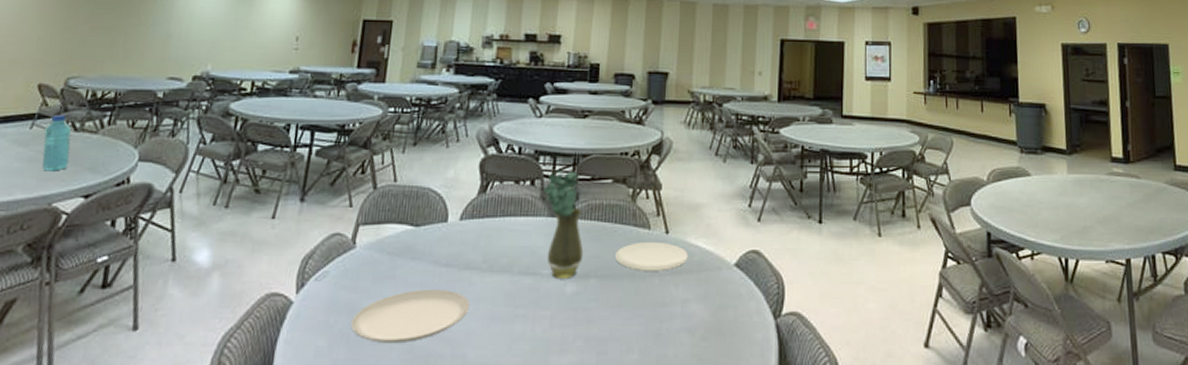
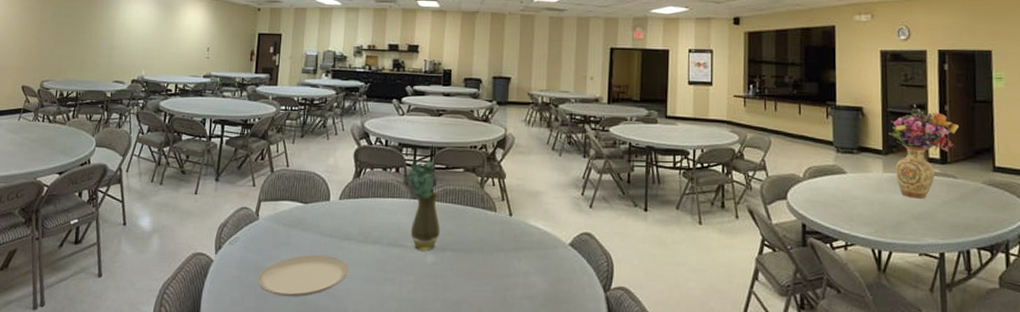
water bottle: present [41,114,72,171] -> none [28,109,47,154]
plate: present [614,241,688,271] -> none [466,222,529,248]
flower arrangement: none [1072,101,1140,201] -> present [889,104,959,199]

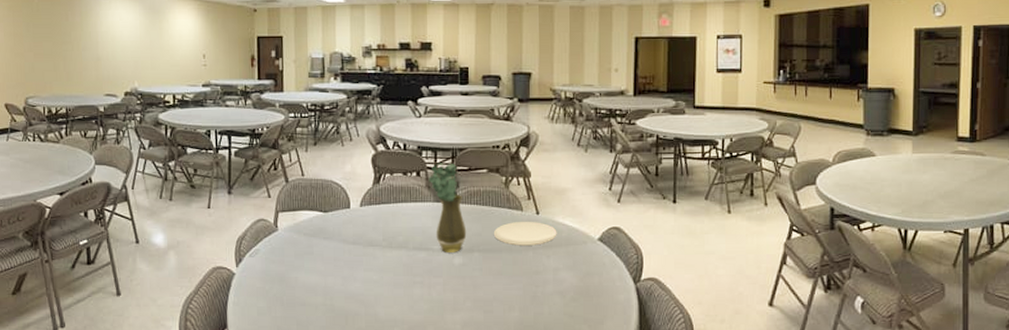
plate: present [257,254,349,297] -> none [283,262,376,305]
plate: none [466,222,529,248] -> present [493,221,557,246]
flower arrangement: present [889,104,959,199] -> none [919,83,990,178]

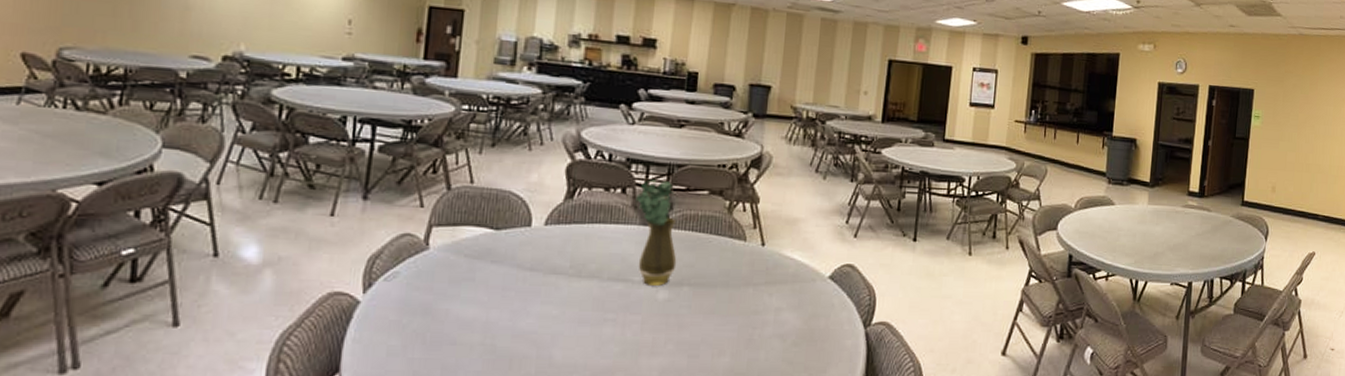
plate: present [493,221,557,246] -> none [708,252,784,281]

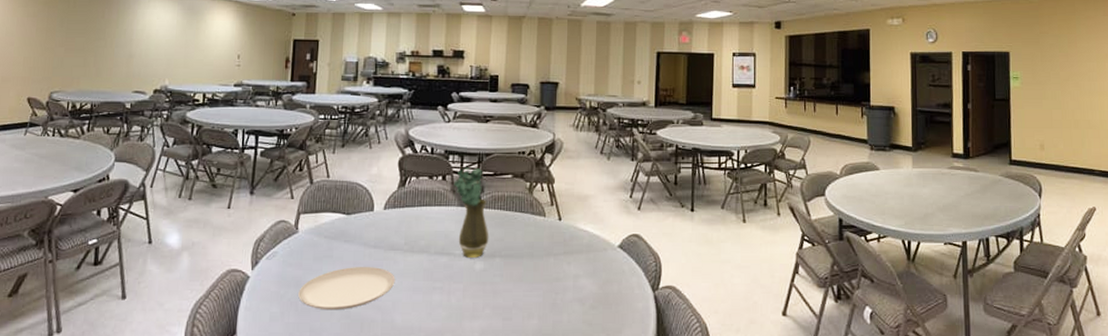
plate: none [427,292,556,344] -> present [298,266,395,311]

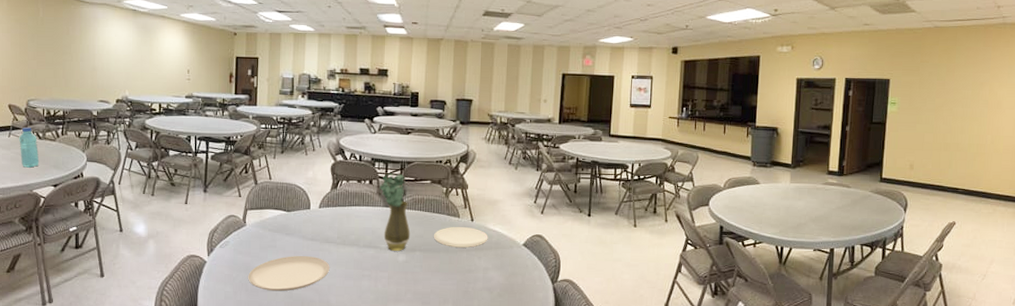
water bottle: none [36,123,59,170] -> present [18,127,40,168]
plate: none [515,227,579,252] -> present [433,226,488,248]

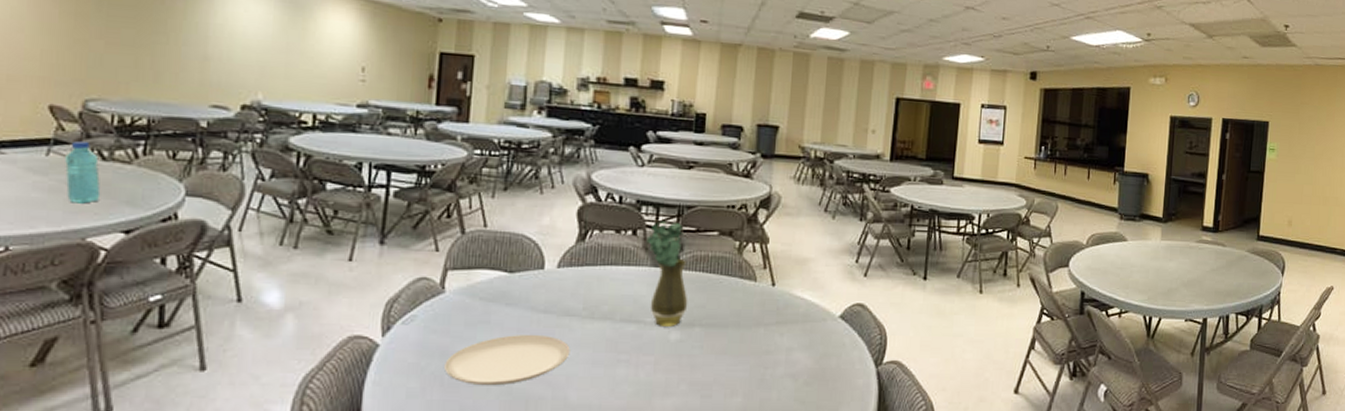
plate: present [433,226,488,248] -> none [719,292,794,322]

